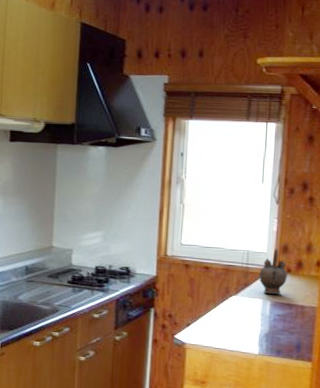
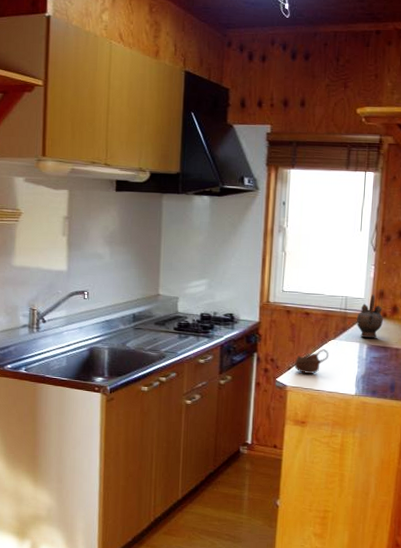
cup: none [194,305,231,331] -> present [295,349,329,374]

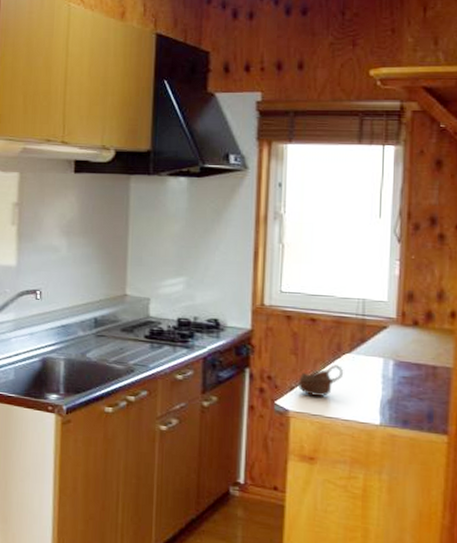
teapot: present [356,294,383,339] -> none [378,296,414,353]

